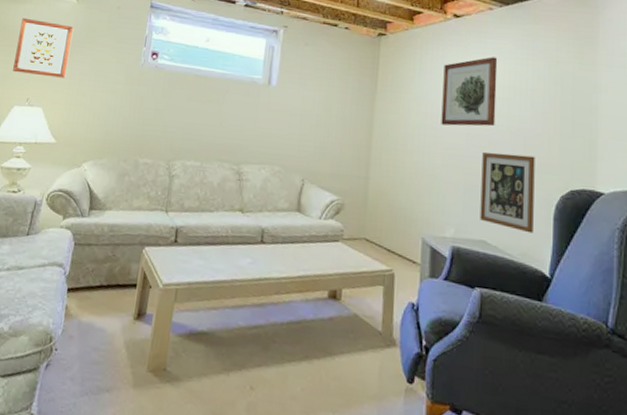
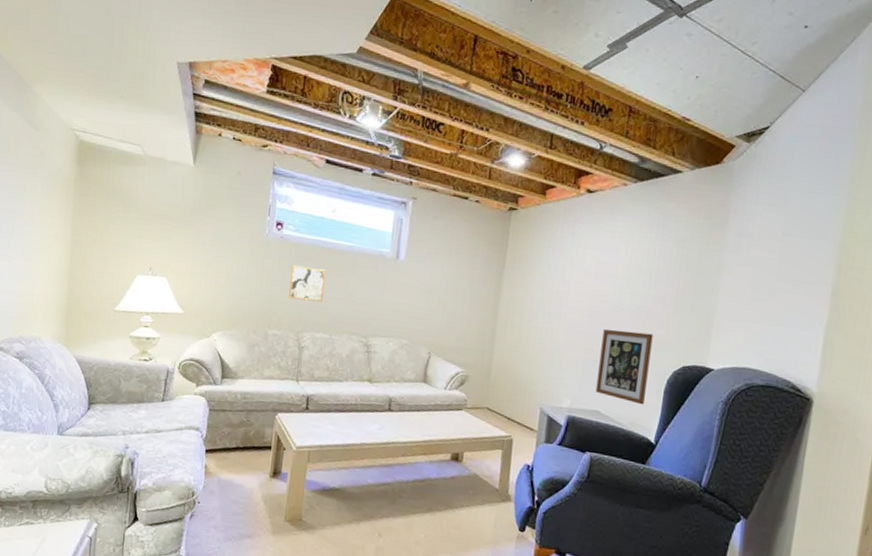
wall art: present [13,17,74,78] -> none [132,181,193,248]
wall art: none [161,93,198,130] -> present [289,264,326,302]
wall art: present [441,57,498,127] -> none [566,235,627,305]

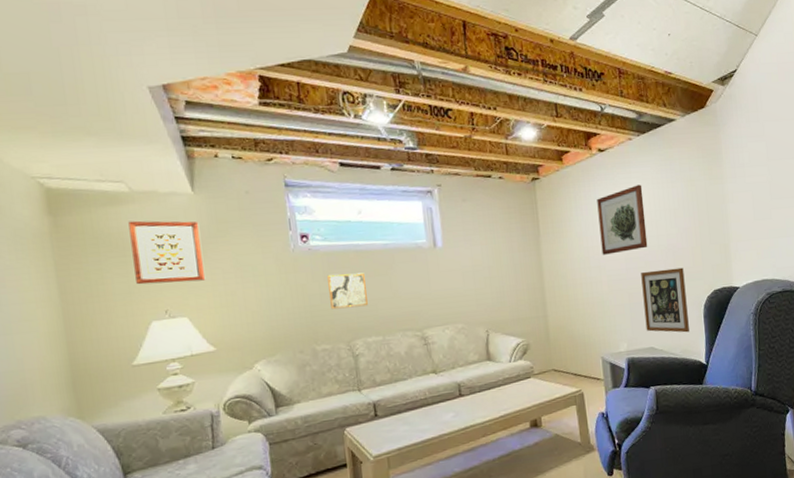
wall art: none [132,181,193,248] -> present [128,220,206,285]
wall art: none [566,235,627,305] -> present [597,184,648,255]

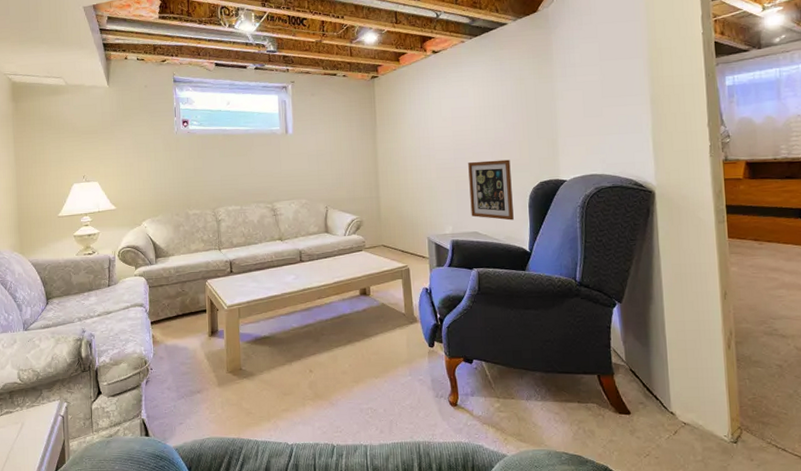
wall art: present [128,220,206,285] -> none [63,107,113,155]
wall art: present [327,272,368,310] -> none [201,153,230,182]
wall art: present [597,184,648,255] -> none [429,82,476,145]

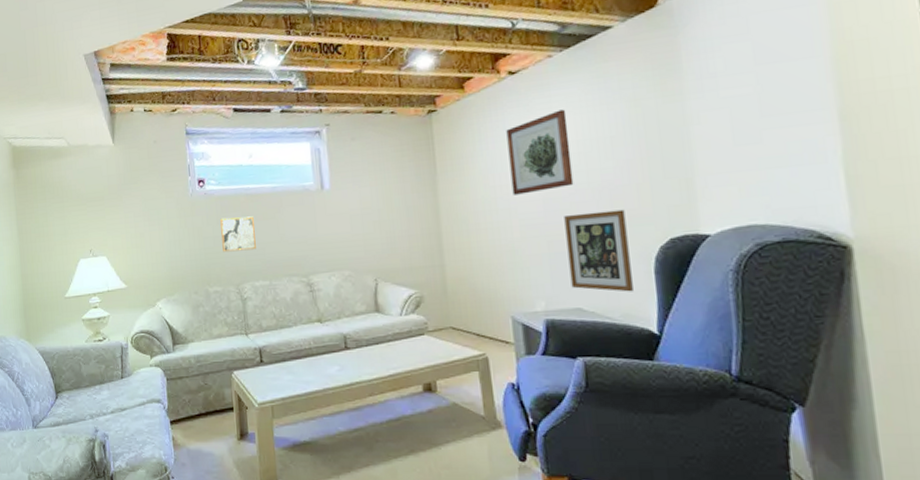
wall art: none [201,153,230,182] -> present [220,216,256,253]
wall art: none [429,82,476,145] -> present [506,109,574,195]

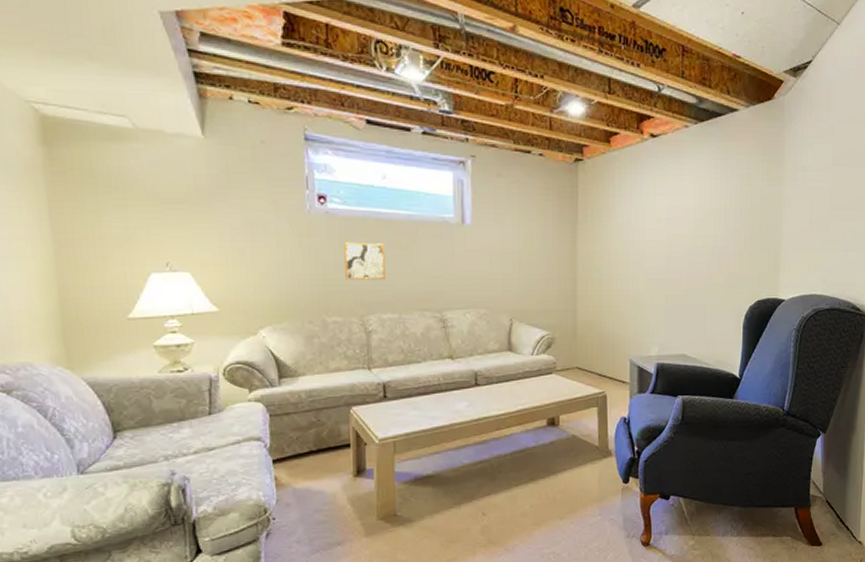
wall art: present [506,109,574,195] -> none [642,178,694,251]
wall art: present [564,209,633,292] -> none [680,273,728,343]

